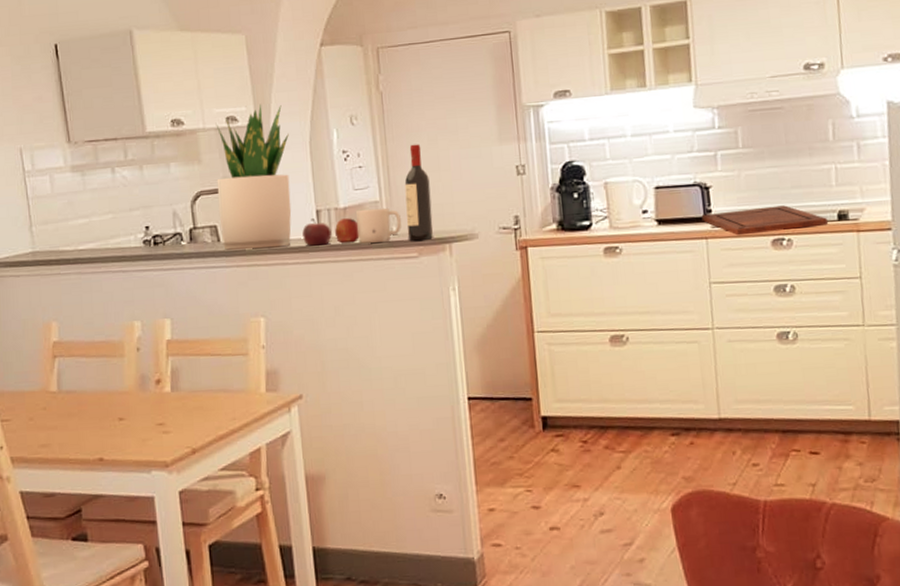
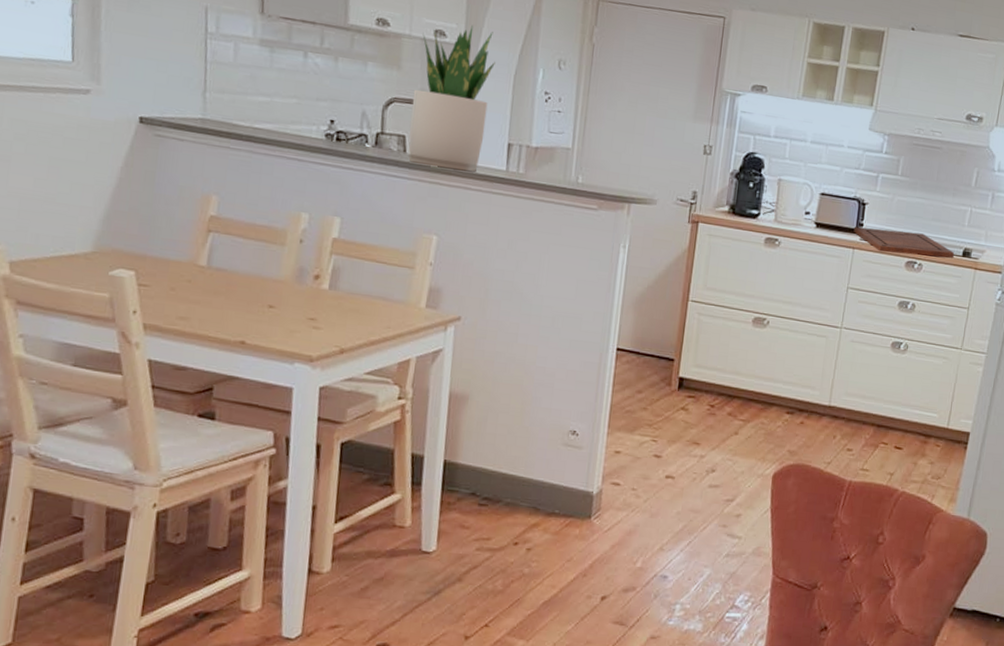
fruit: present [302,218,332,246] -> none [490,150,519,179]
fruit: present [335,218,360,244] -> none [522,157,547,183]
mug: present [355,207,402,244] -> none [544,152,589,190]
wine bottle: present [404,144,433,242] -> none [591,101,623,197]

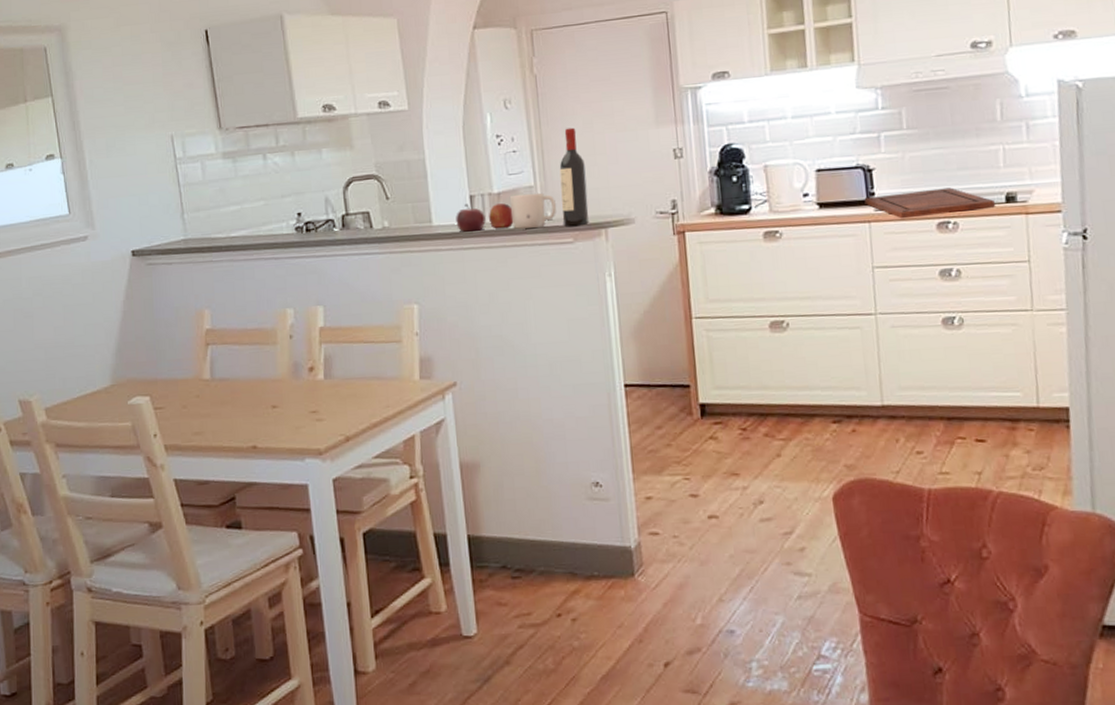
planter: present [408,24,495,172] -> none [367,88,445,237]
fruit: none [490,150,519,179] -> present [456,204,486,232]
fruit: none [522,157,547,183] -> present [489,203,514,229]
mug: none [544,152,589,190] -> present [509,192,557,230]
wine bottle: none [591,101,623,197] -> present [559,127,589,227]

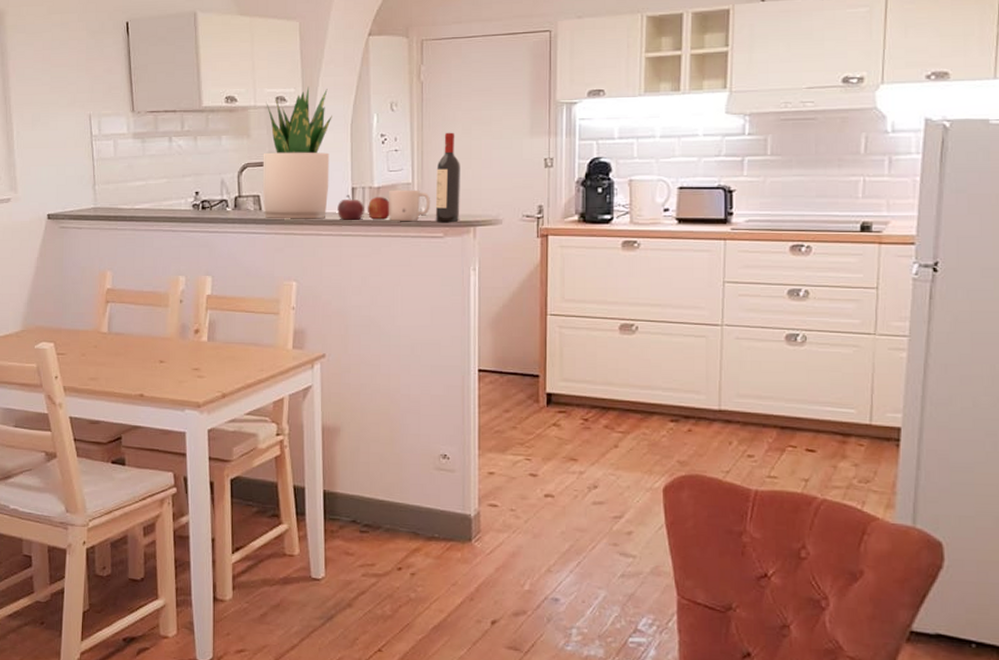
planter: none [367,88,445,237] -> present [262,86,332,219]
cutting board: present [864,187,995,219] -> none [722,213,849,239]

